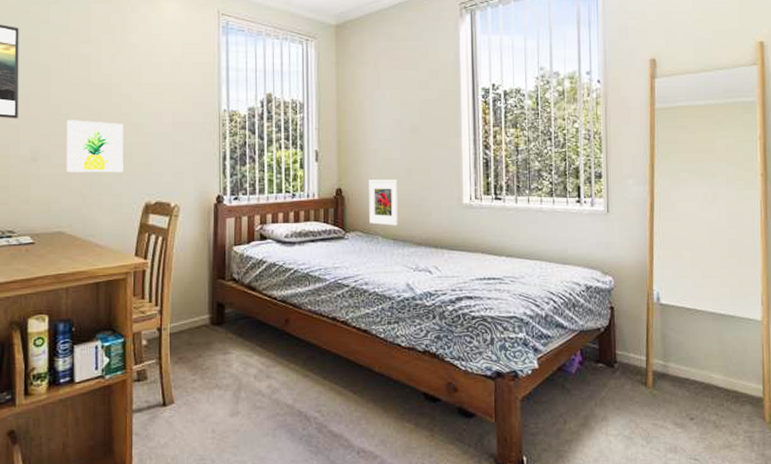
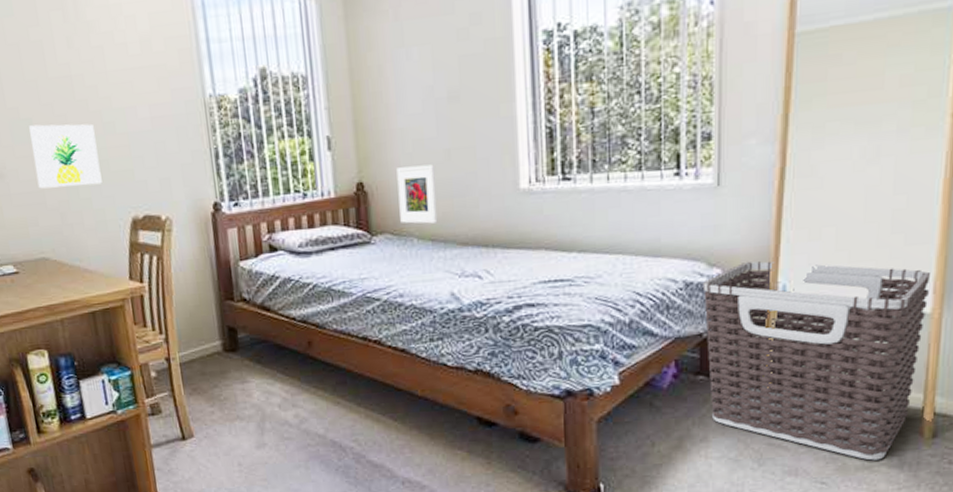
clothes hamper: none [599,272,759,441] -> present [702,261,930,461]

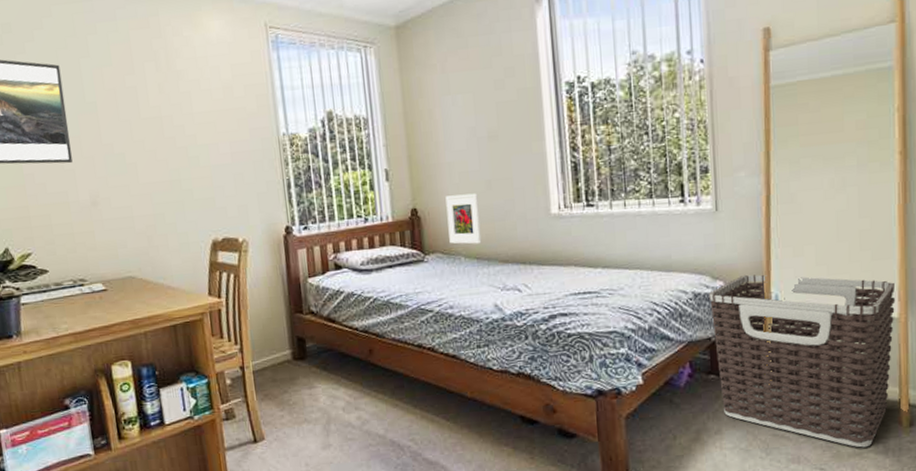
wall art: present [29,124,102,189] -> none [122,158,186,215]

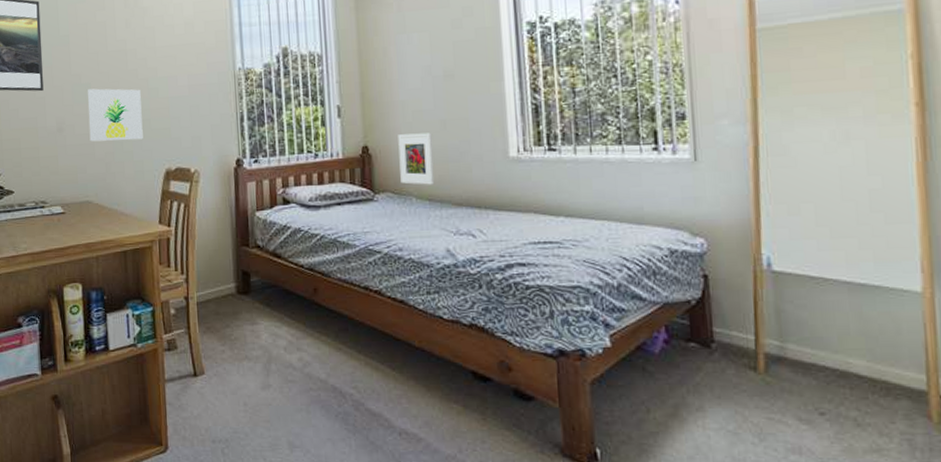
wall art: none [122,158,186,215] -> present [88,88,143,142]
clothes hamper: present [708,274,895,448] -> none [686,232,917,444]

